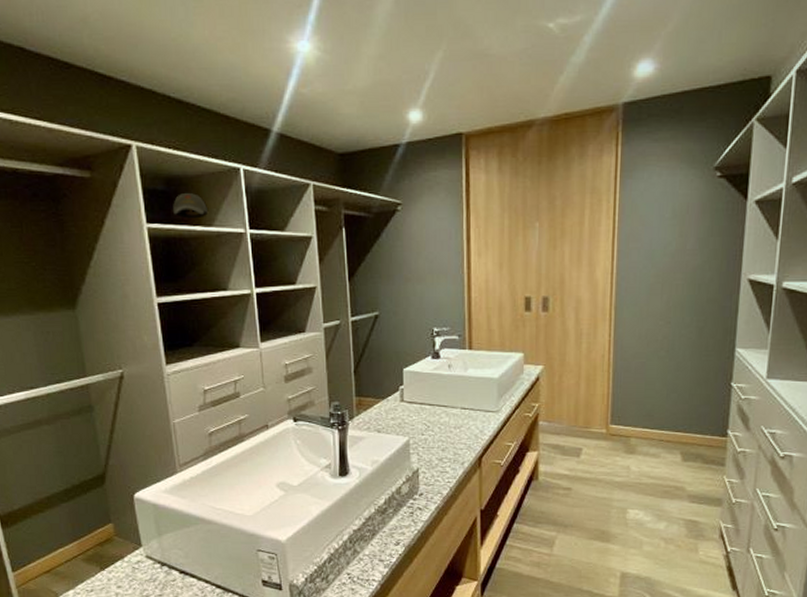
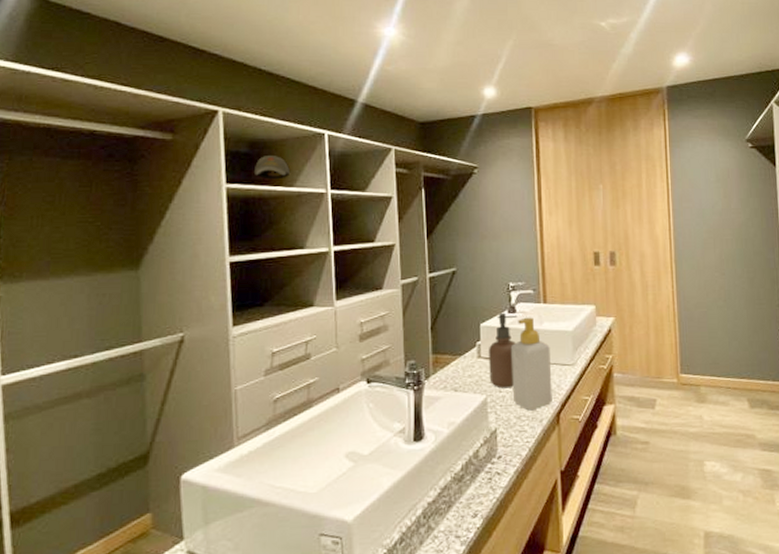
soap dispenser: none [411,358,442,432] -> present [488,312,518,389]
soap bottle: none [433,363,475,454] -> present [510,317,552,411]

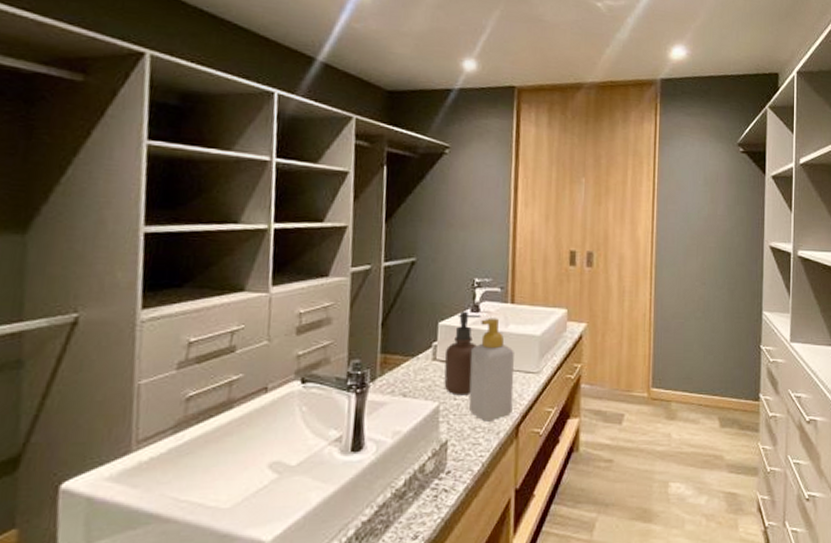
baseball cap: present [253,156,290,180] -> none [183,111,228,141]

